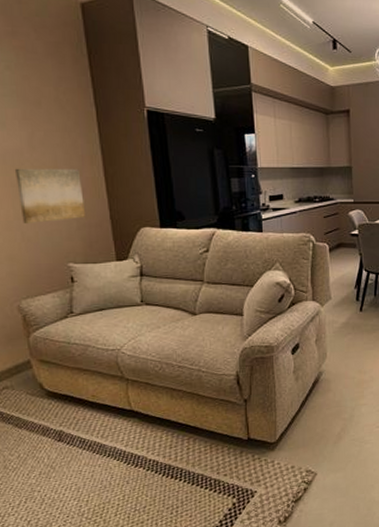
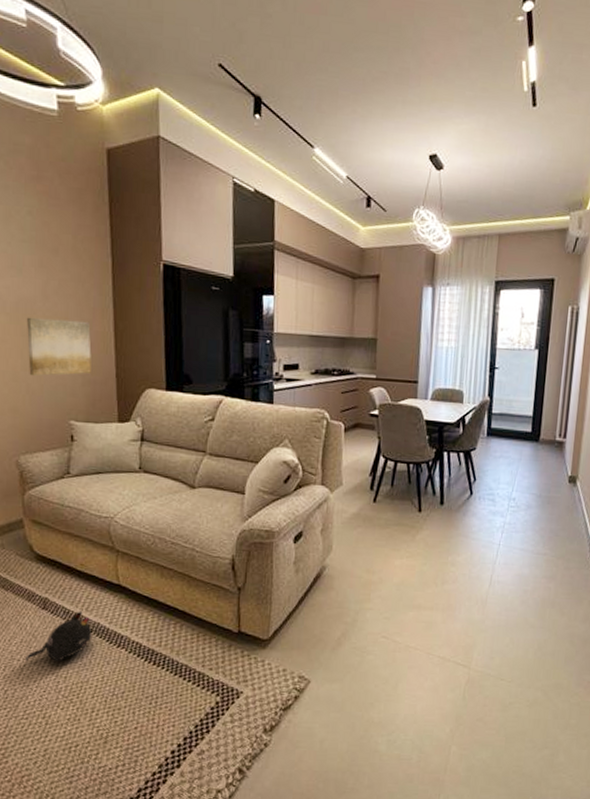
plush toy: none [45,438,110,492] -> present [25,611,92,662]

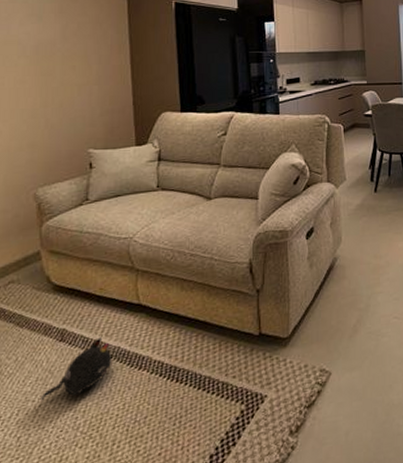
wall art: present [26,317,92,376] -> none [45,57,109,110]

